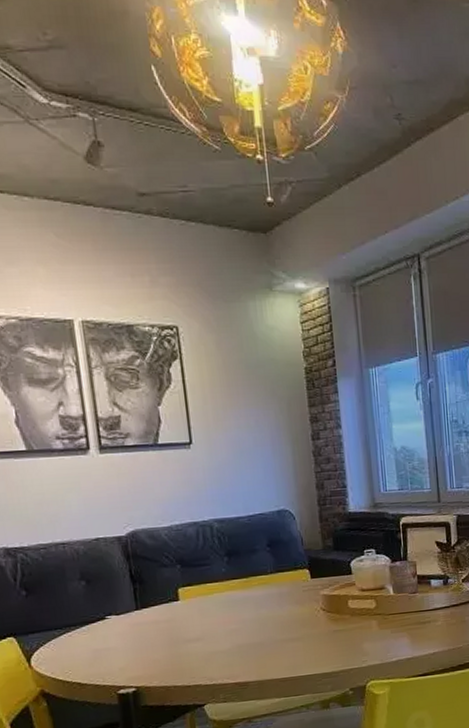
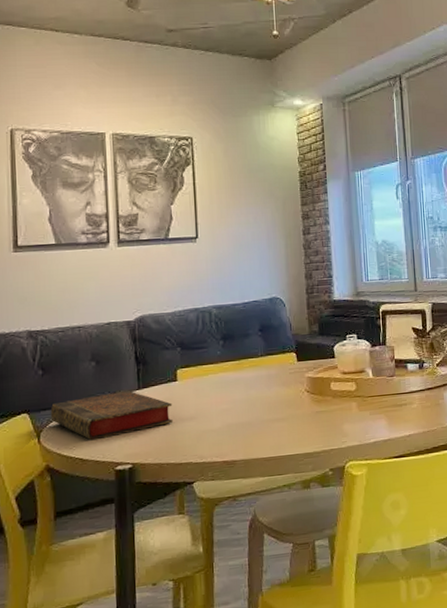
book: none [39,610,178,664] -> present [50,390,174,441]

